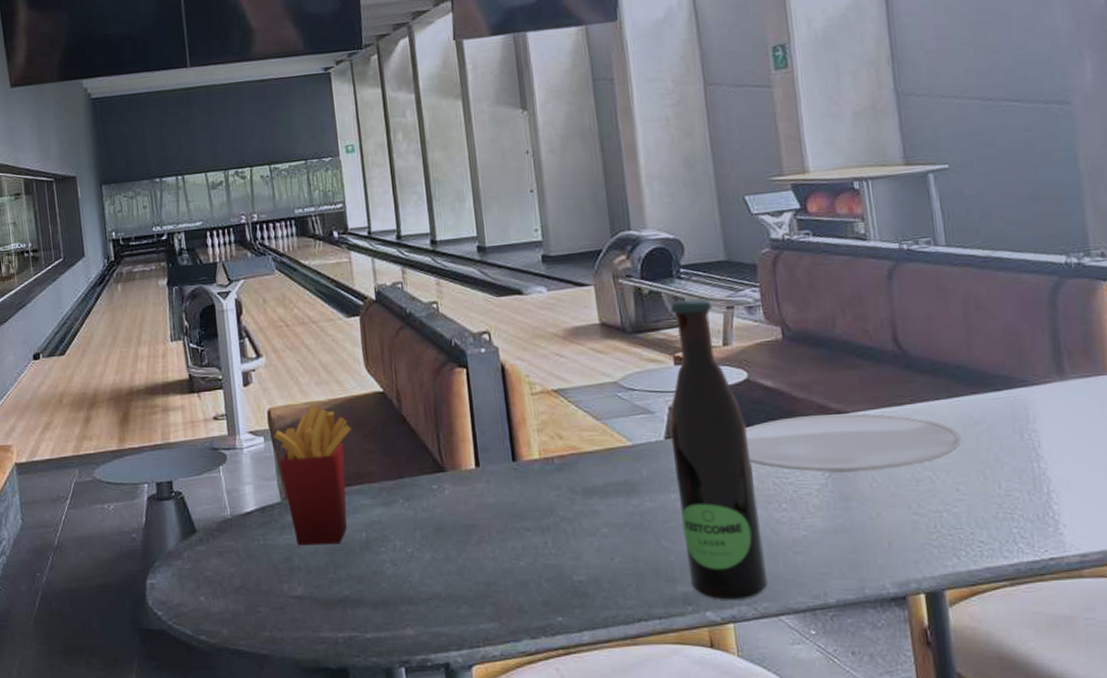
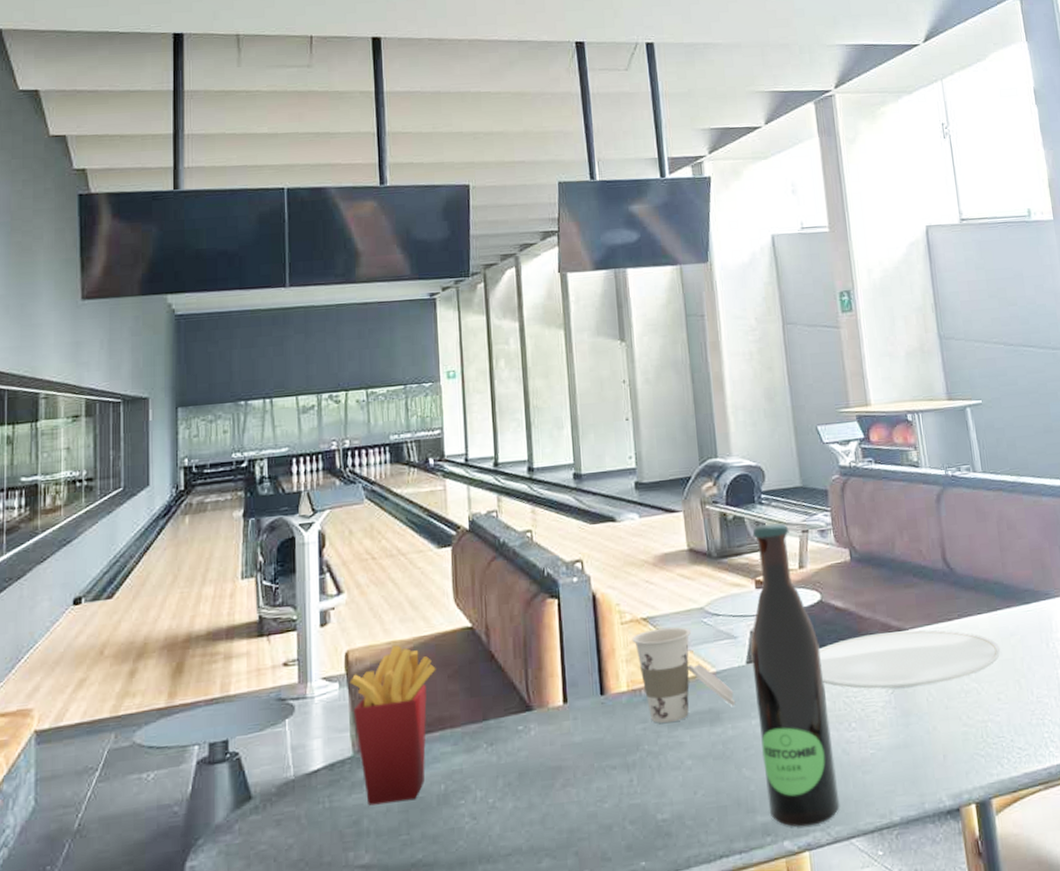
cup: none [542,399,654,492] -> present [632,626,736,724]

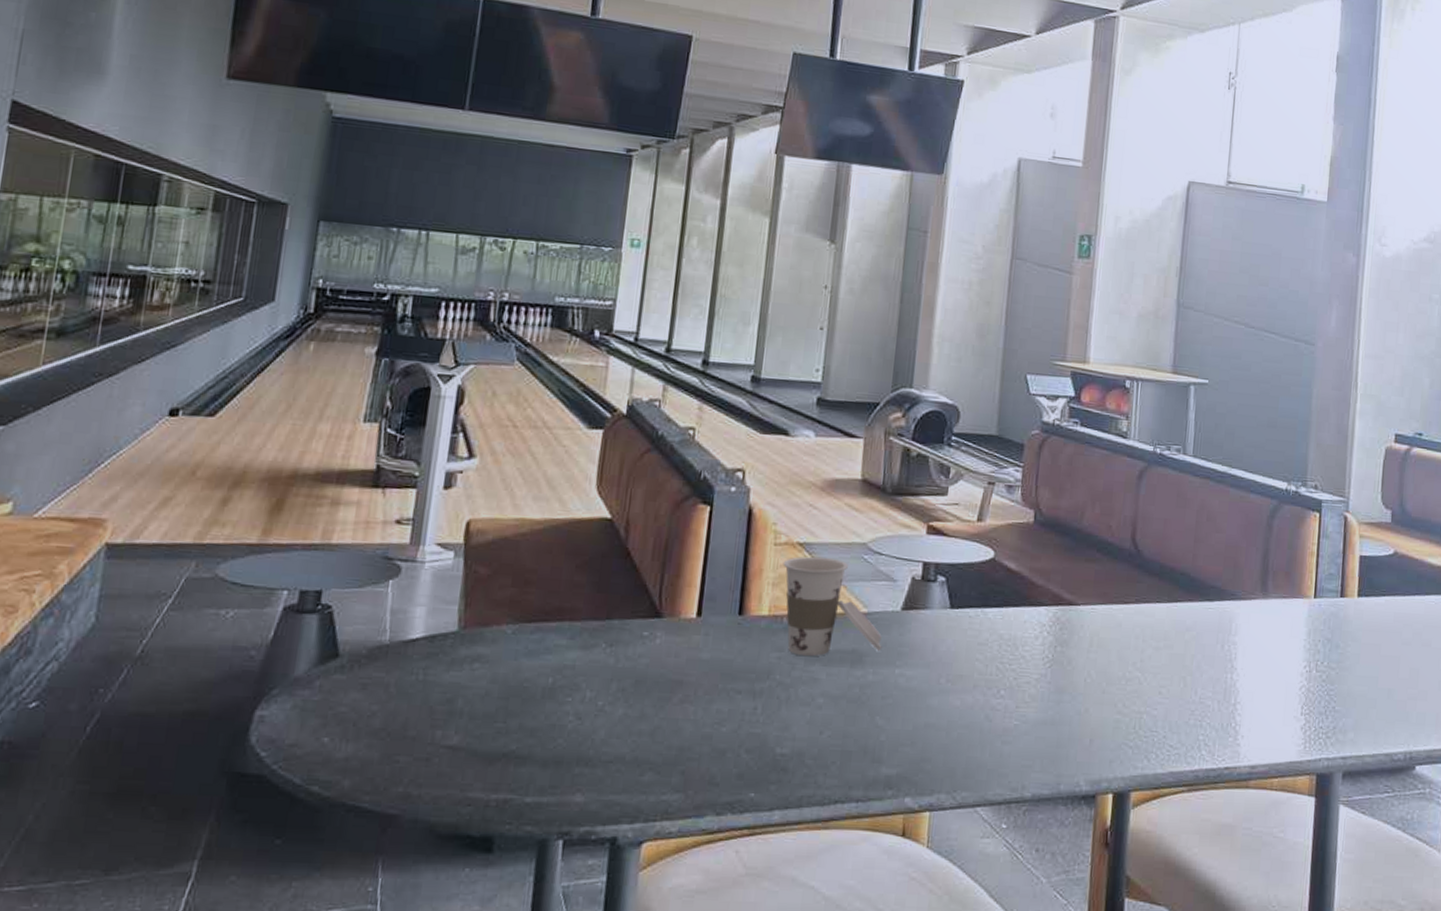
french fries: present [349,645,436,806] -> none [465,523,565,687]
bottle: present [750,523,840,827] -> none [895,468,983,787]
plate: present [818,629,1001,689] -> none [979,603,1173,666]

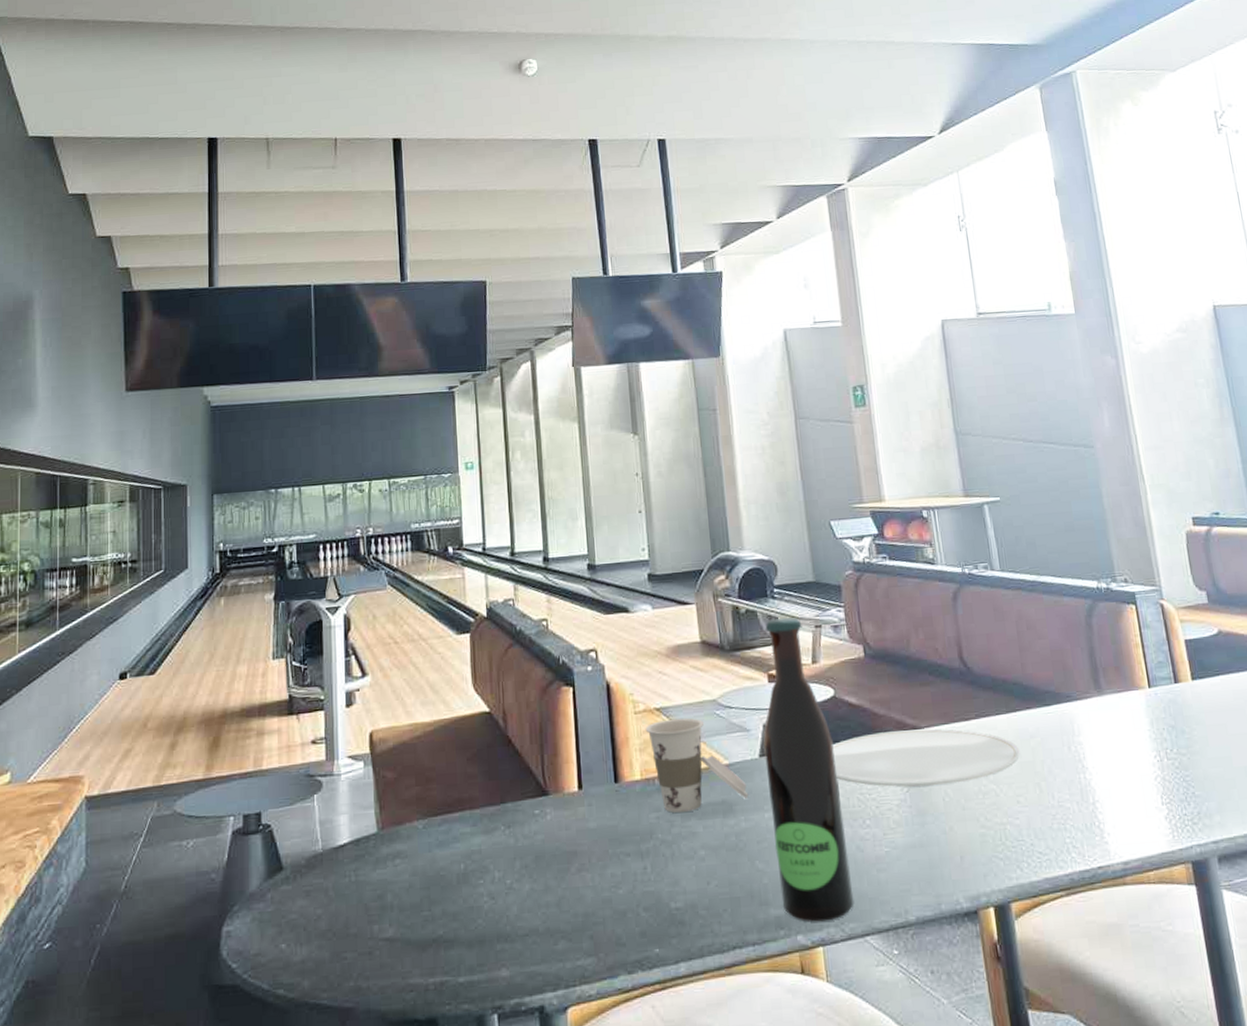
bottle: none [895,468,983,787] -> present [763,617,854,922]
plate: none [979,603,1173,666] -> present [832,728,1020,788]

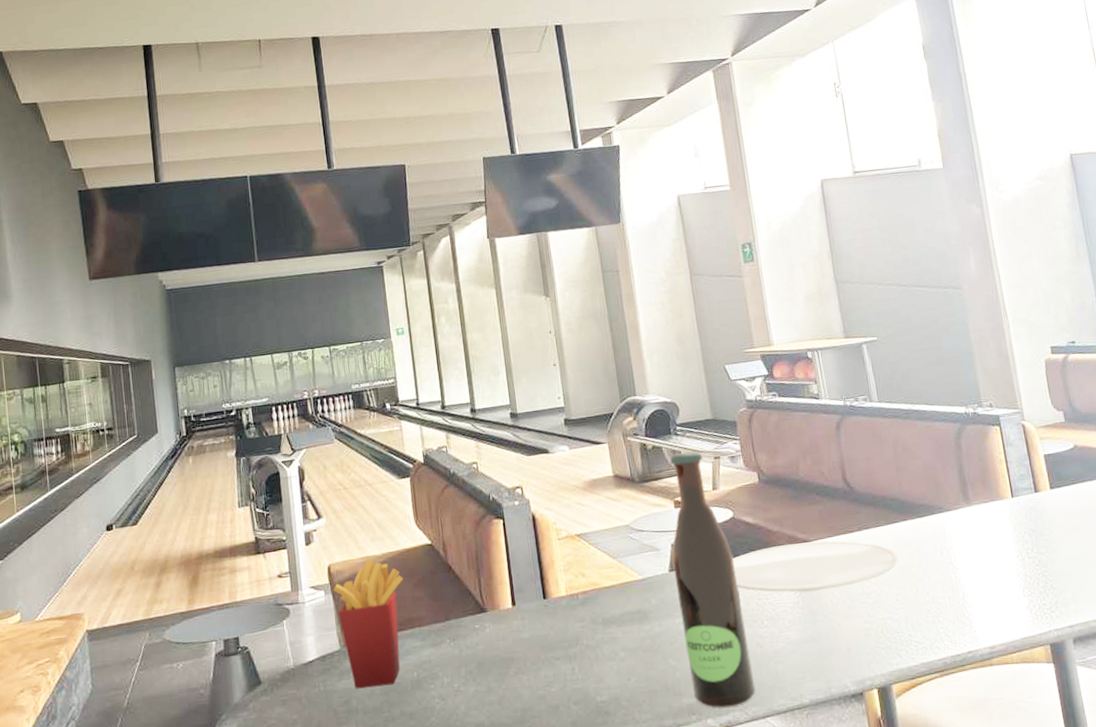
french fries: none [374,727,456,881] -> present [333,560,404,689]
cup: present [645,718,749,814] -> none [568,541,661,623]

